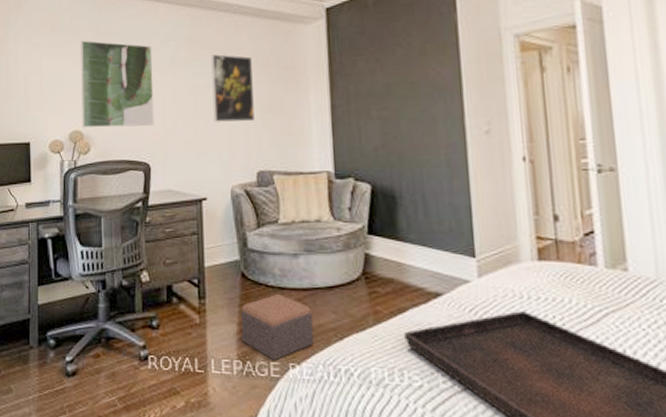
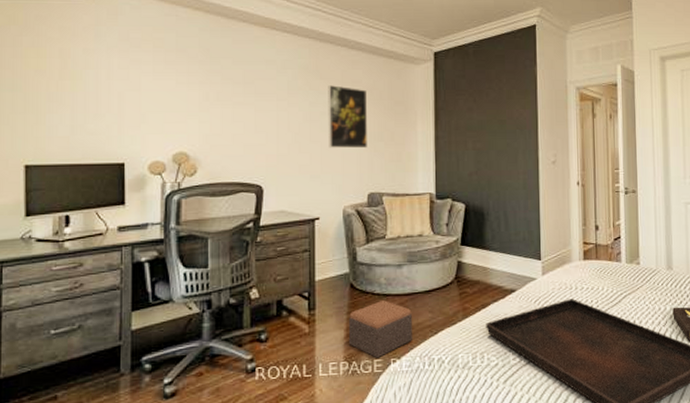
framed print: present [81,40,154,128] -> none [188,60,268,150]

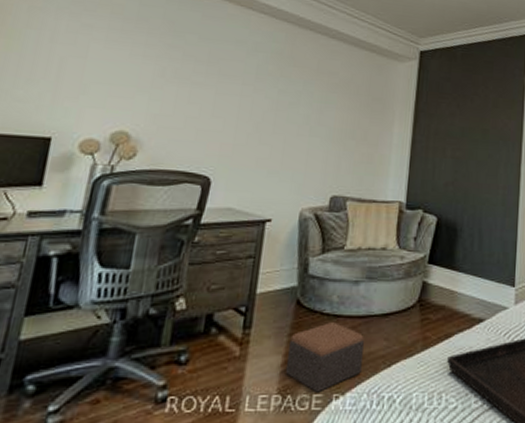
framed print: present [328,85,367,149] -> none [293,74,343,146]

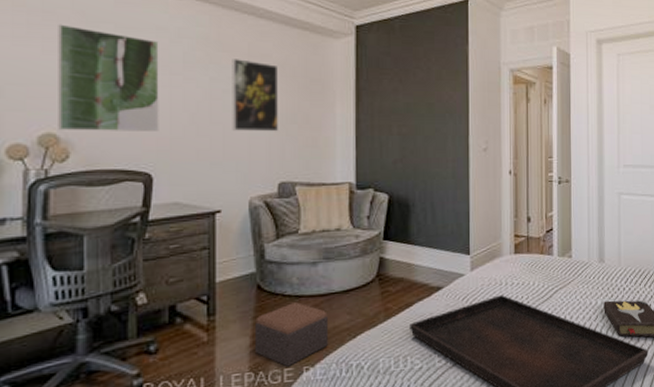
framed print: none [131,31,237,137] -> present [58,24,159,131]
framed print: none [293,74,343,146] -> present [232,59,278,132]

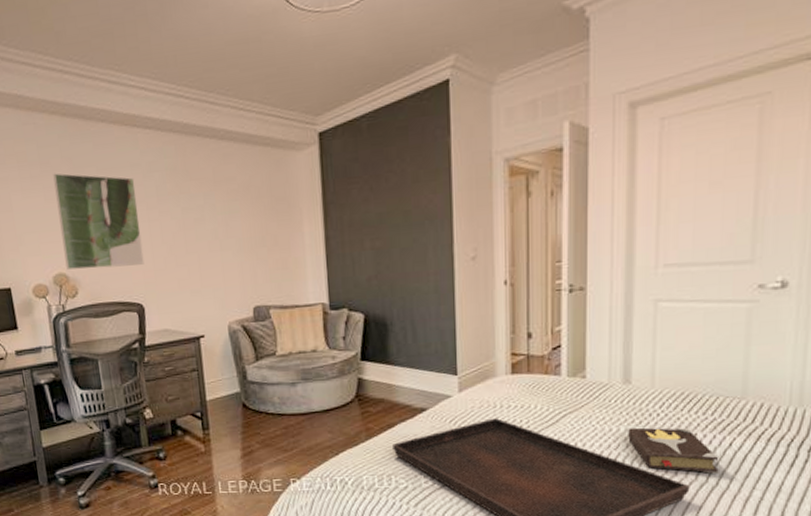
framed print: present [232,59,278,132] -> none [199,185,248,259]
footstool: present [255,302,328,367] -> none [244,420,312,478]

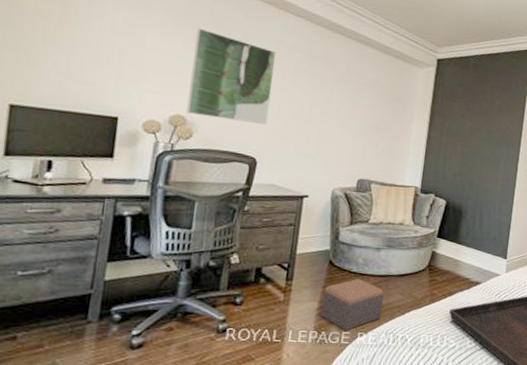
footstool: none [244,420,312,478] -> present [321,279,384,331]

